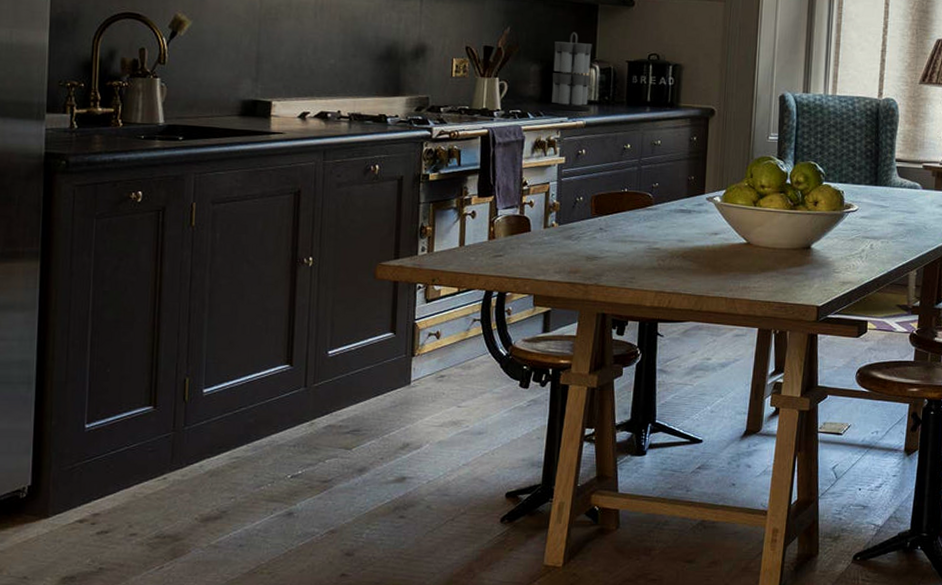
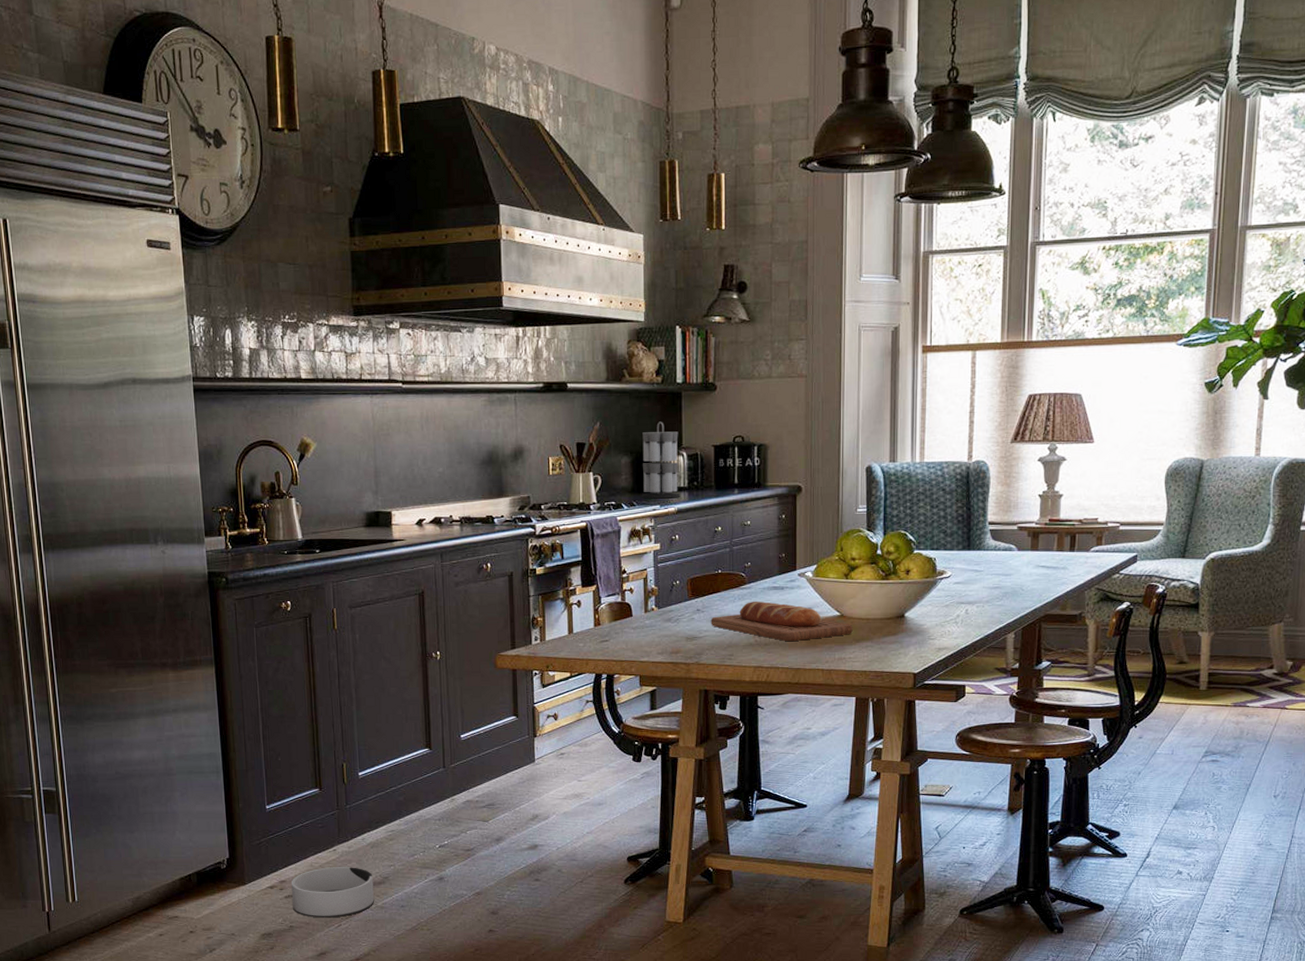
pet bowl: none [104,498,208,559] -> present [291,867,374,918]
bread loaf: none [613,223,759,268] -> present [711,600,853,642]

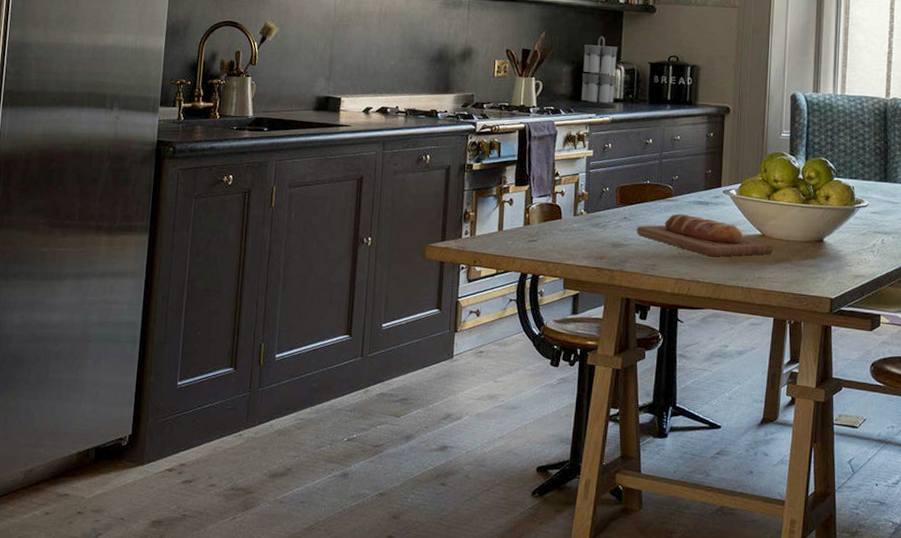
pet bowl: present [291,867,374,918] -> none [188,453,276,509]

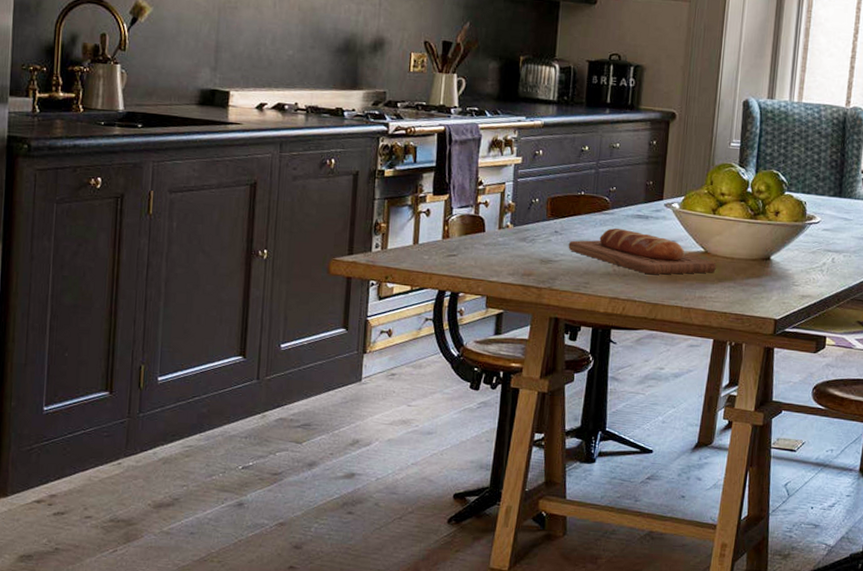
spice rack: present [579,36,618,109] -> none [507,29,553,112]

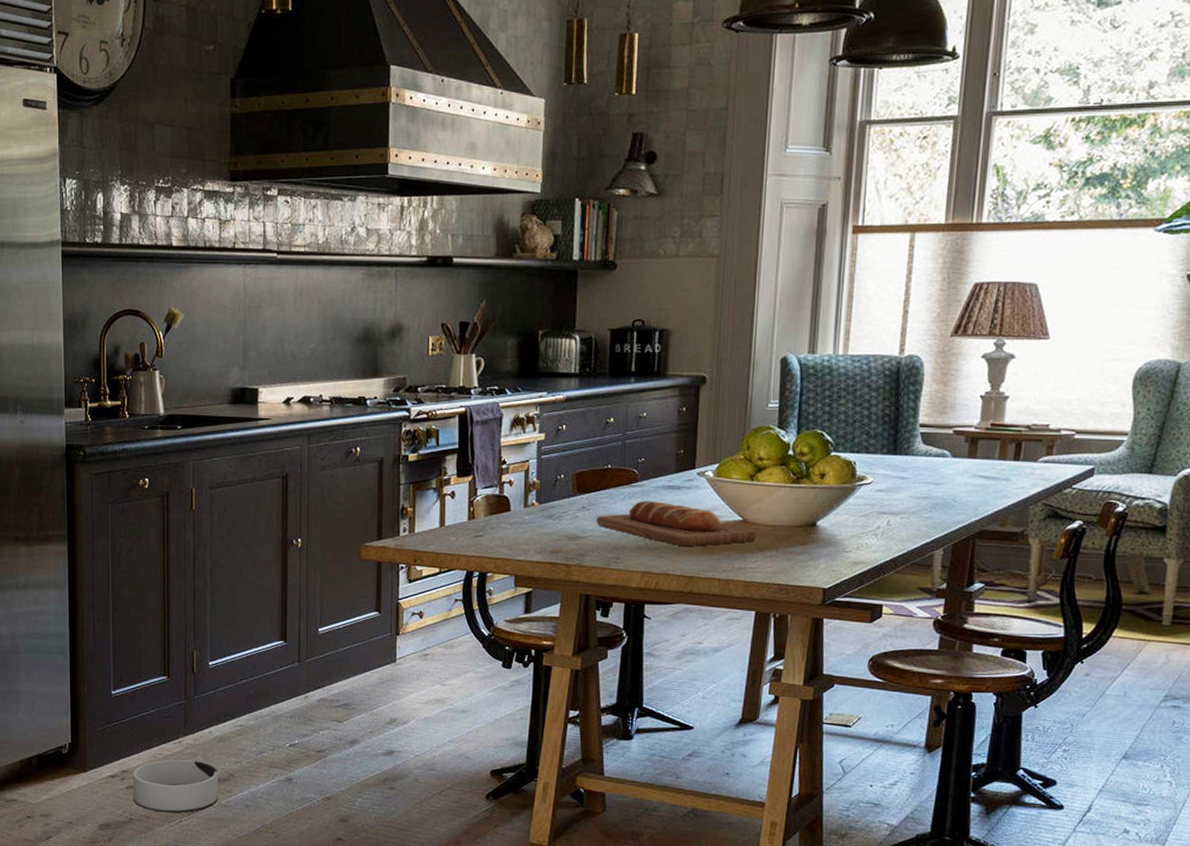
pet bowl: none [60,482,161,542] -> present [133,759,218,813]

